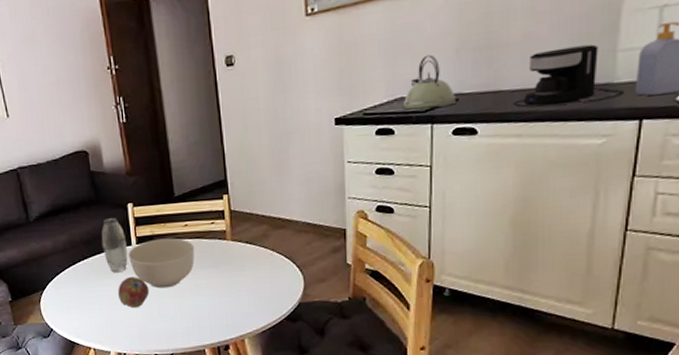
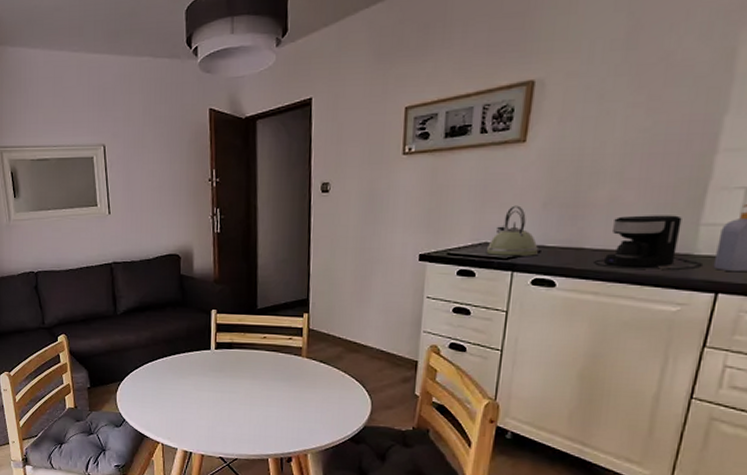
vase: present [101,217,128,273] -> none [182,320,207,374]
fruit: present [118,277,150,309] -> none [192,380,222,411]
bowl: present [128,238,195,289] -> none [206,347,271,395]

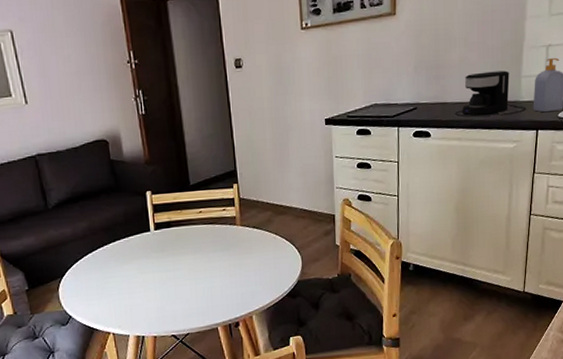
kettle: present [485,205,539,257] -> none [376,70,416,116]

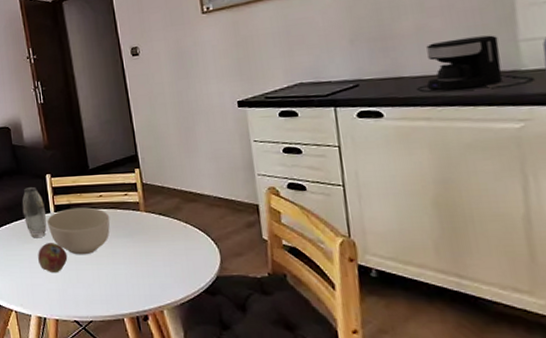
vase: none [120,204,147,258] -> present [21,186,47,238]
fruit: none [137,261,167,292] -> present [38,243,68,273]
bowl: none [147,224,209,272] -> present [47,207,110,255]

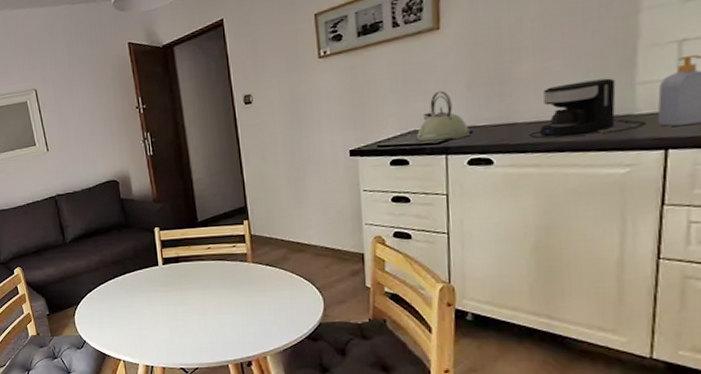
vase: present [21,186,47,238] -> none [130,240,155,291]
fruit: present [38,243,68,273] -> none [146,295,175,324]
bowl: present [47,207,110,255] -> none [155,259,218,306]
kettle: none [302,45,358,95] -> present [416,90,471,143]

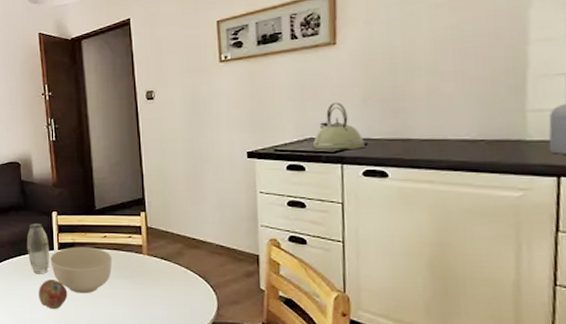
vase: none [130,240,155,291] -> present [26,223,50,274]
fruit: none [146,295,175,324] -> present [39,280,68,310]
bowl: none [155,259,218,306] -> present [50,247,113,294]
coffee maker: present [530,78,645,139] -> none [424,103,537,158]

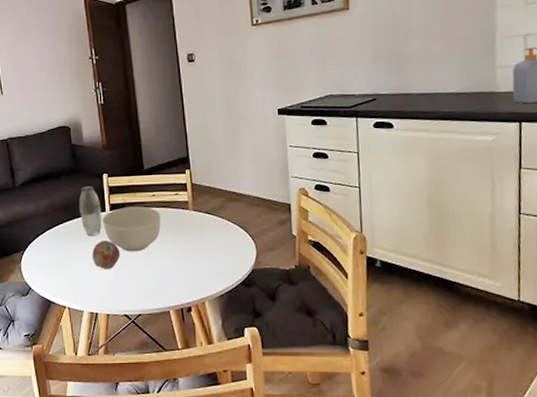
kettle: present [312,102,366,151] -> none [332,62,376,106]

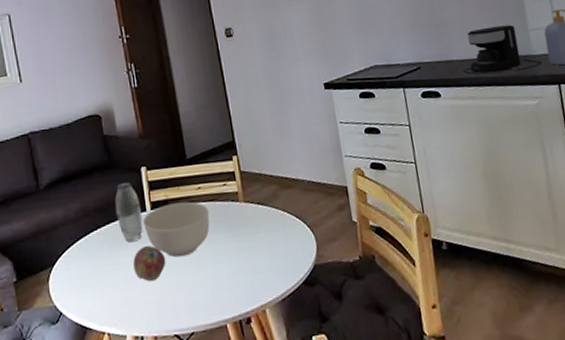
coffee maker: none [420,61,504,109] -> present [463,24,542,75]

